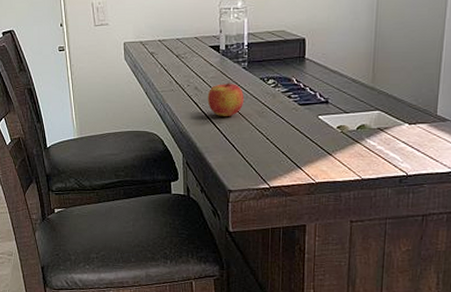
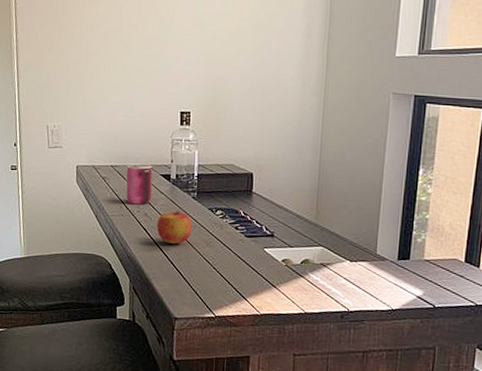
can: none [174,37,202,79] -> present [126,164,153,205]

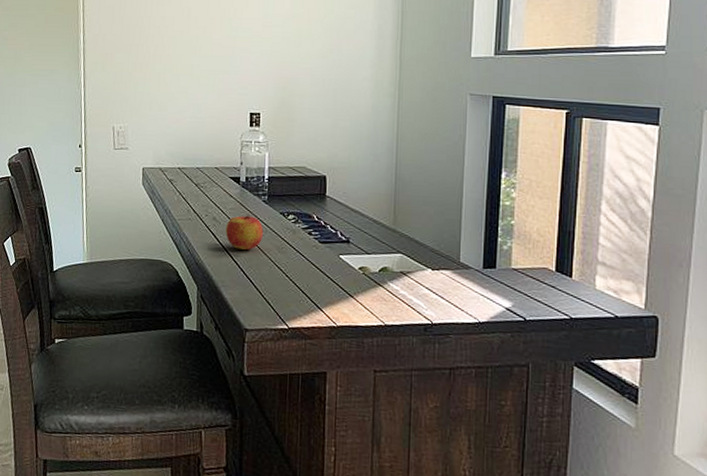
can: present [126,164,153,205] -> none [193,166,222,209]

